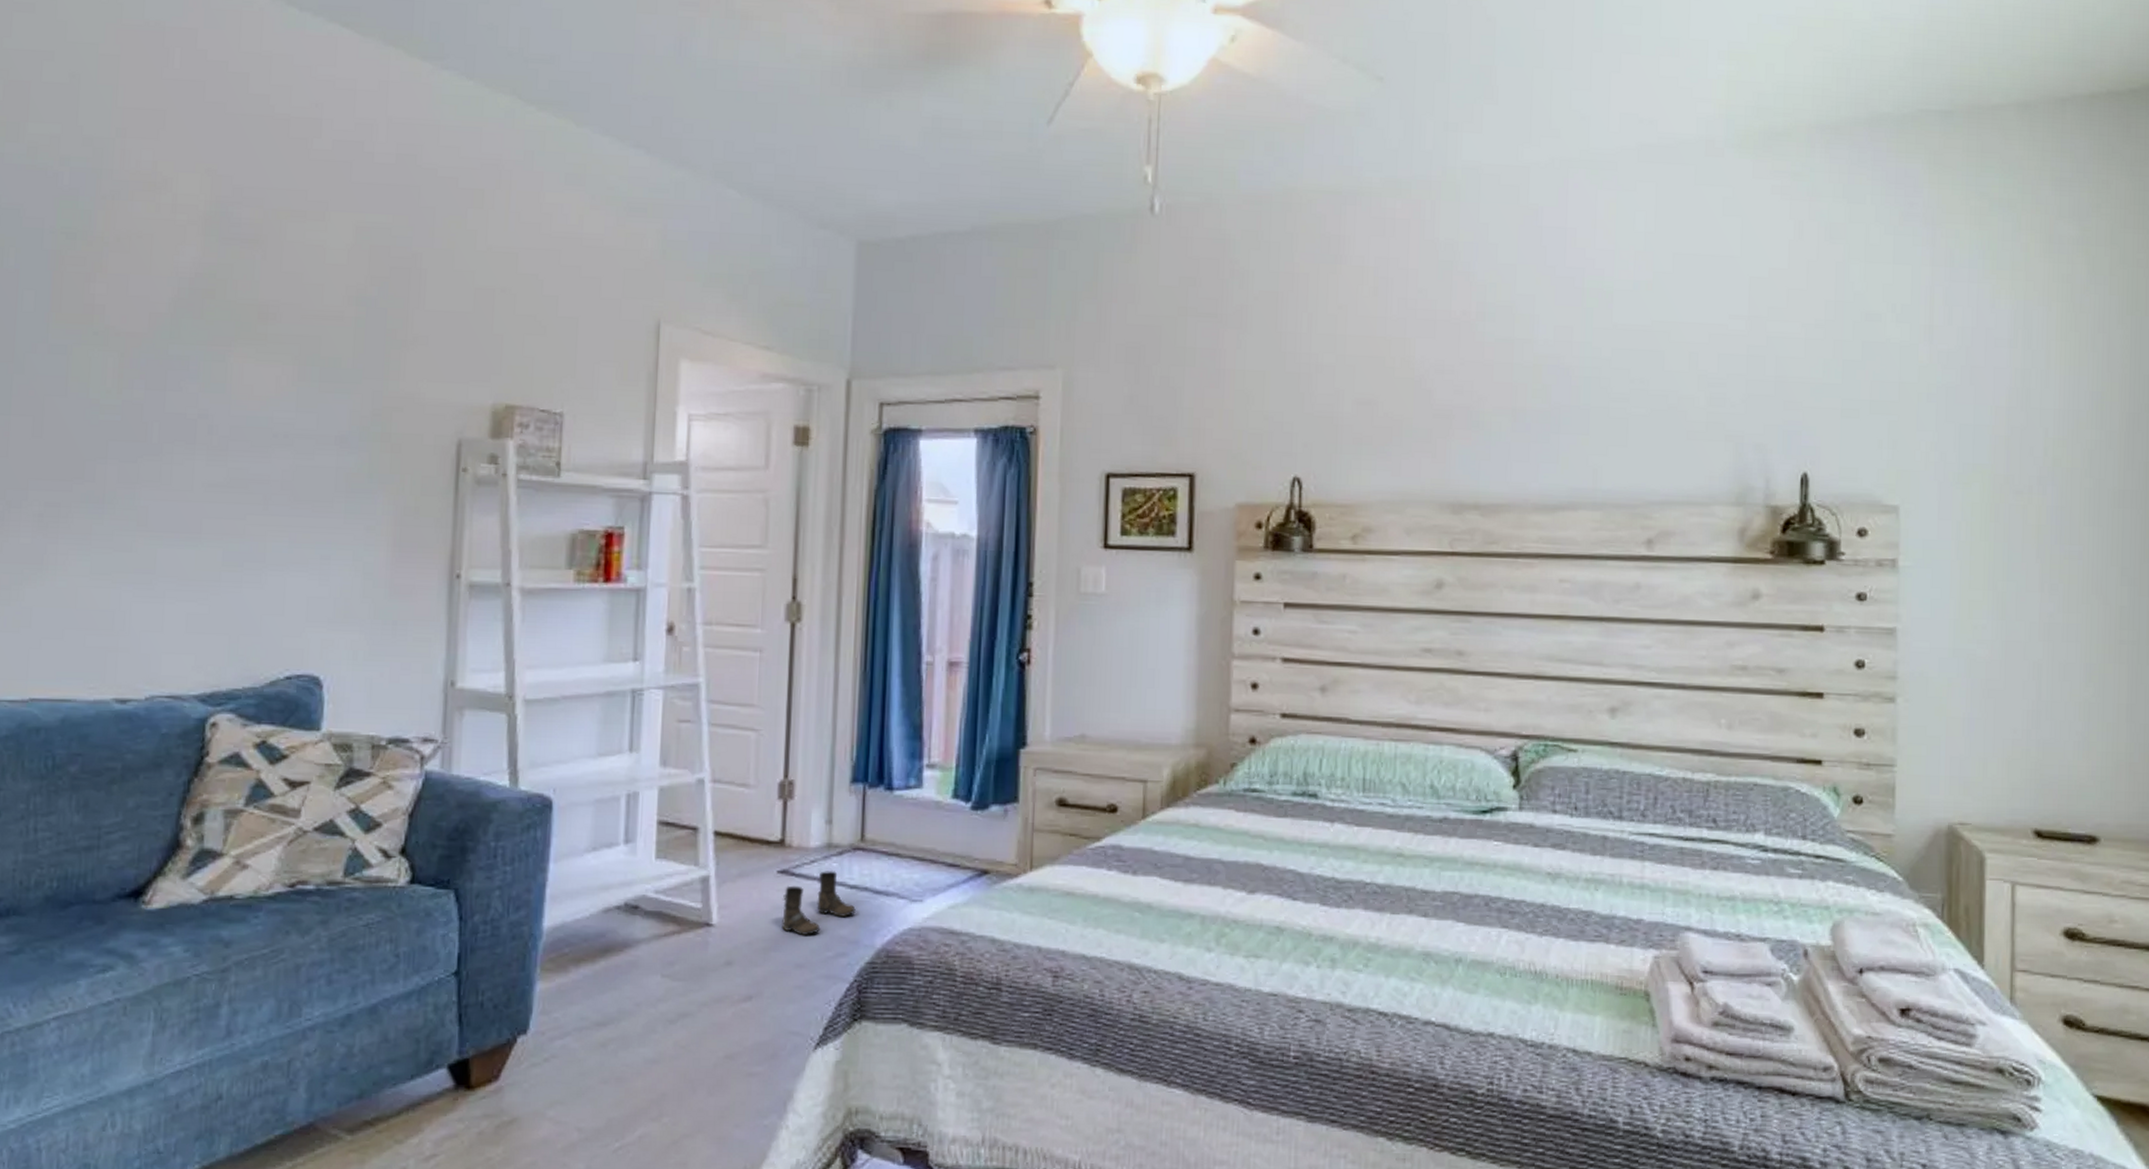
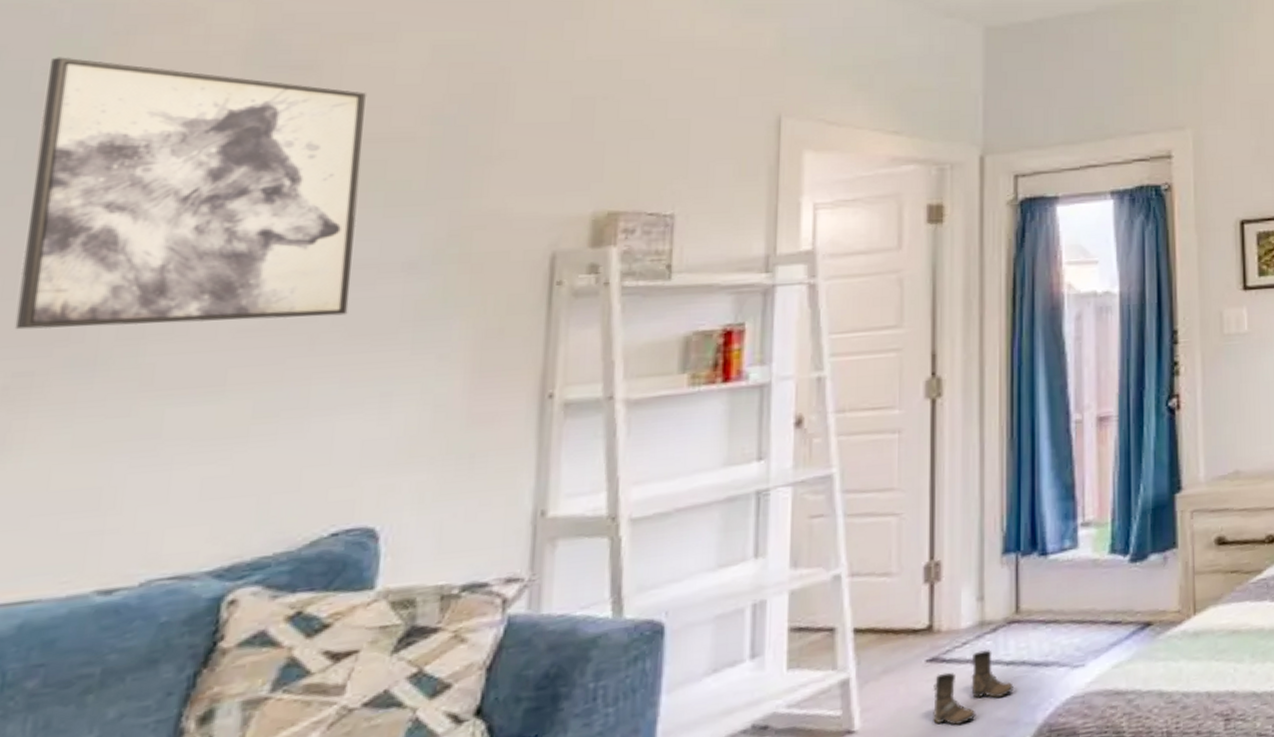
wall art: none [44,217,303,480] -> present [14,57,367,330]

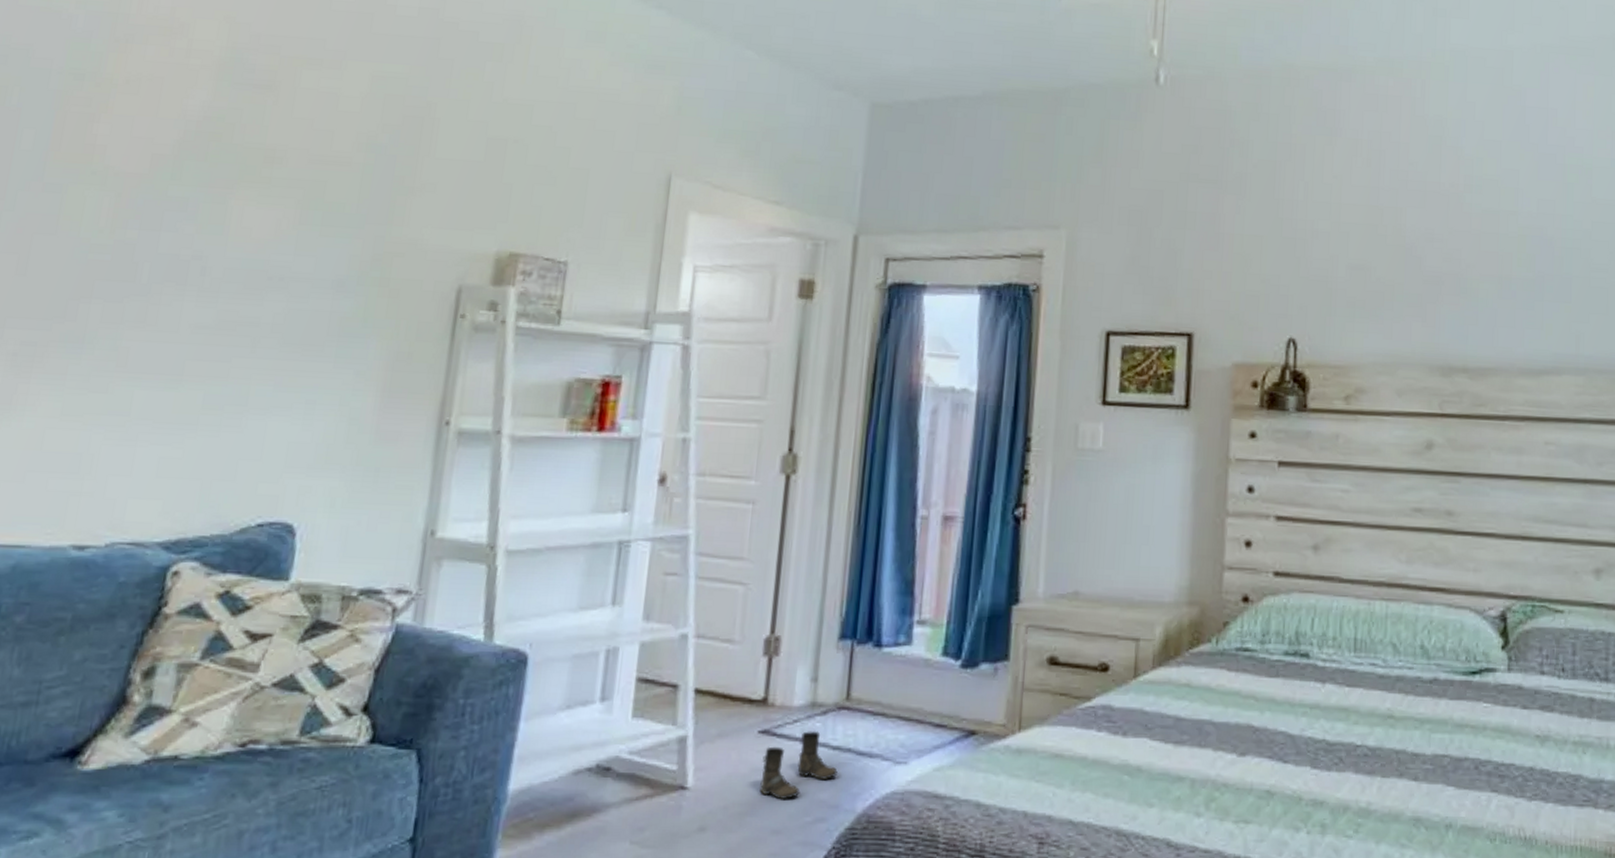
wall art: present [14,57,367,330] -> none [24,58,314,324]

